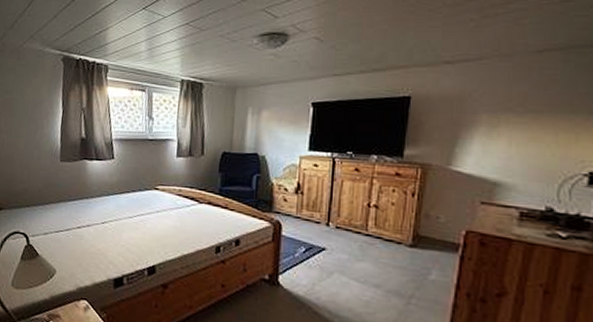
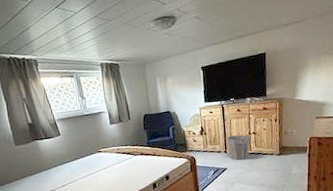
waste bin: none [332,203,368,242] -> present [226,134,250,161]

